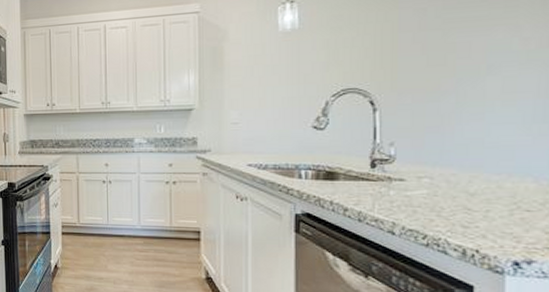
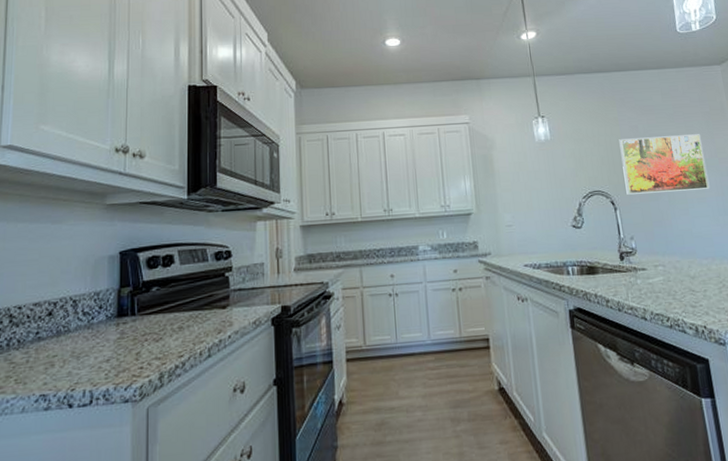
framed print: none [394,16,527,94] -> present [619,134,710,195]

